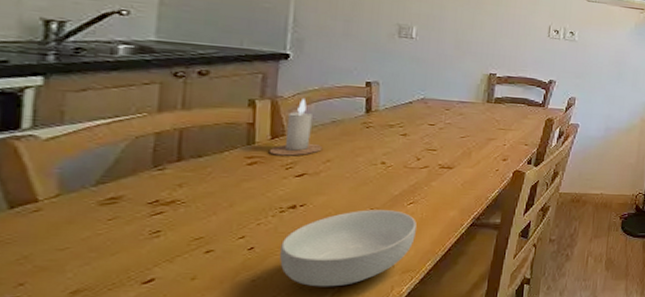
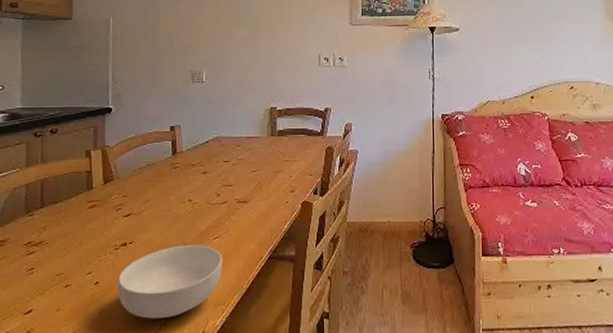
candle: present [268,99,323,156] -> none [103,147,142,198]

